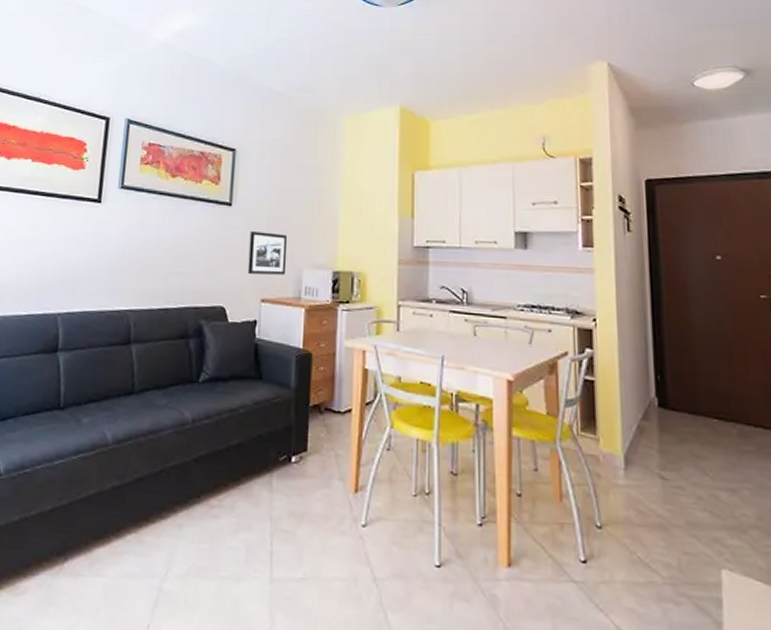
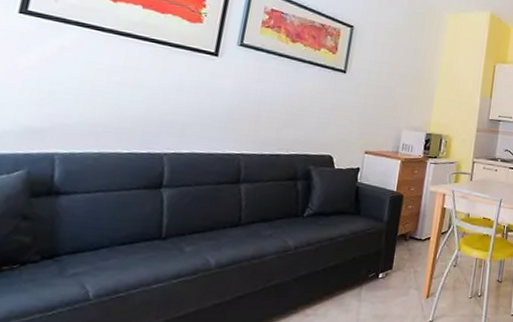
picture frame: present [247,230,288,275] -> none [355,95,392,133]

